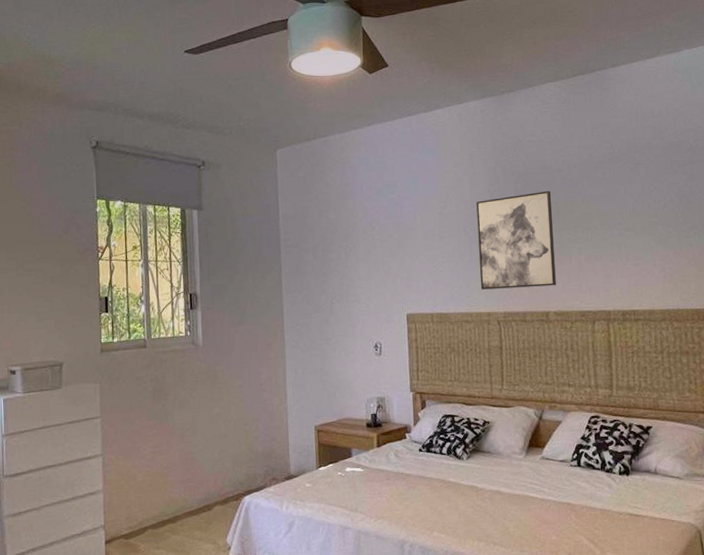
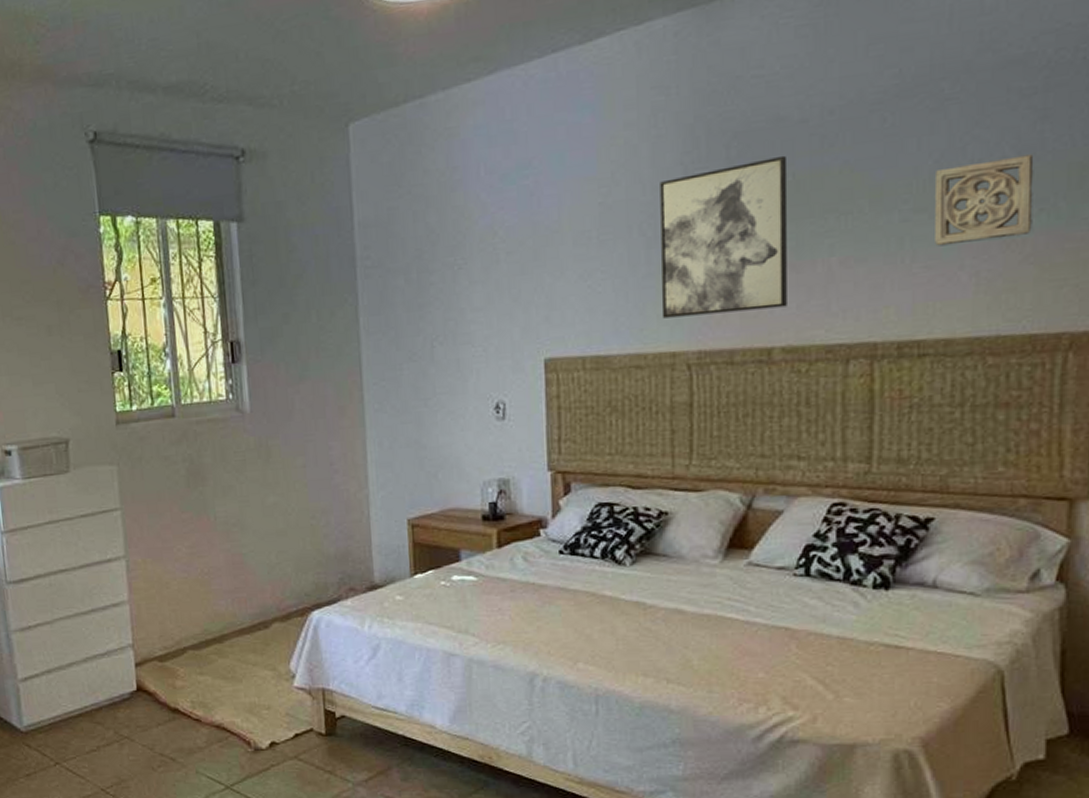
wall ornament: none [635,200,691,252] -> present [933,154,1034,247]

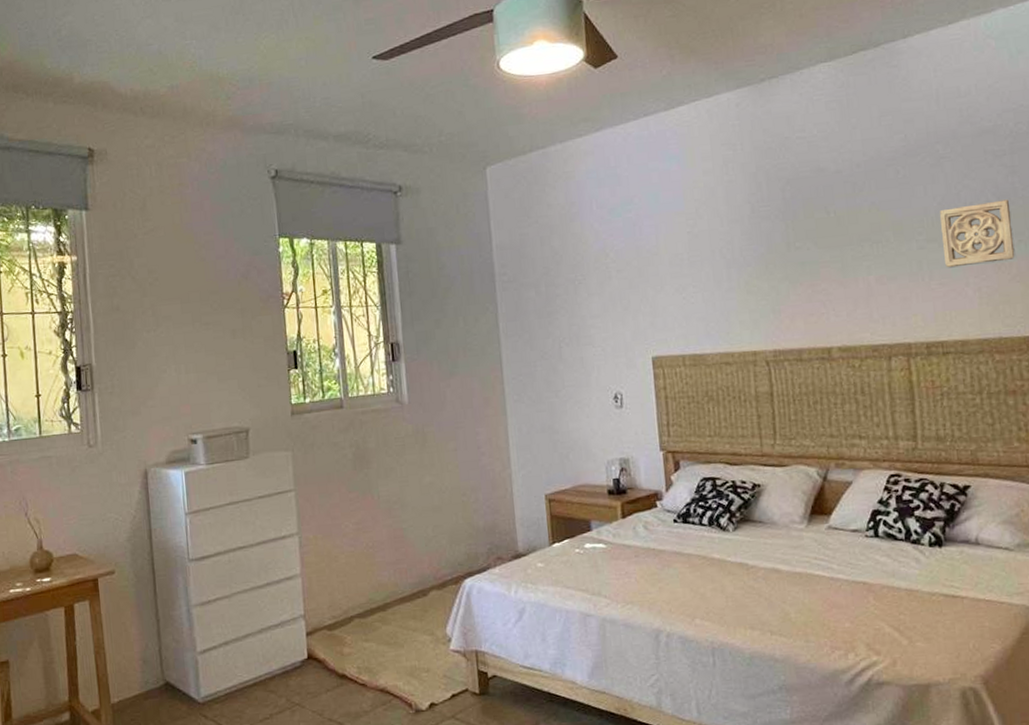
wall art: present [660,155,788,319] -> none [733,197,839,324]

